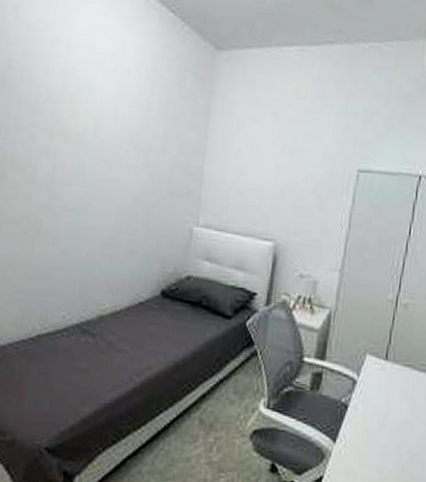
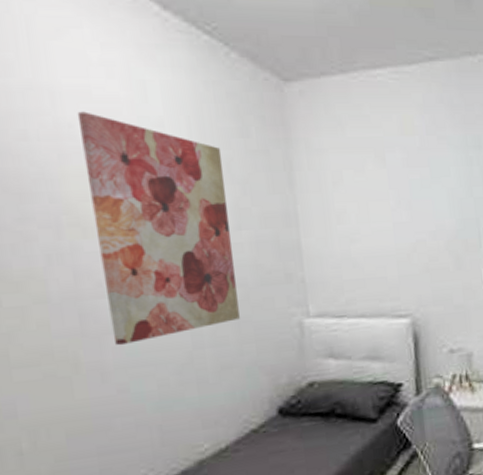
wall art: none [66,58,164,221] -> present [77,111,240,346]

